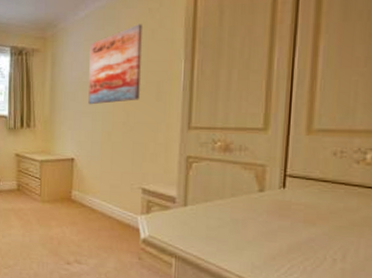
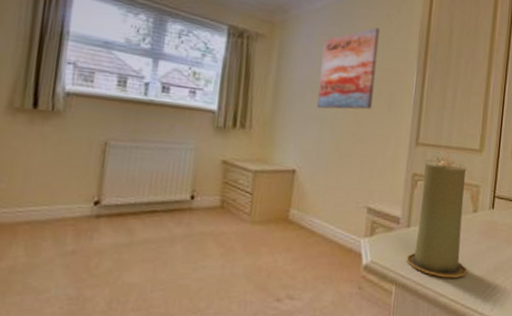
candle: none [186,146,255,256] -> present [407,164,467,278]

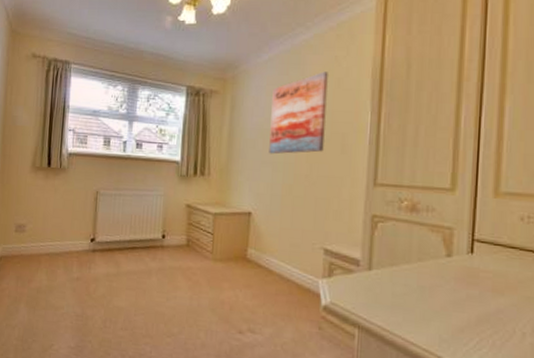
candle: present [407,164,467,278] -> none [370,205,443,327]

